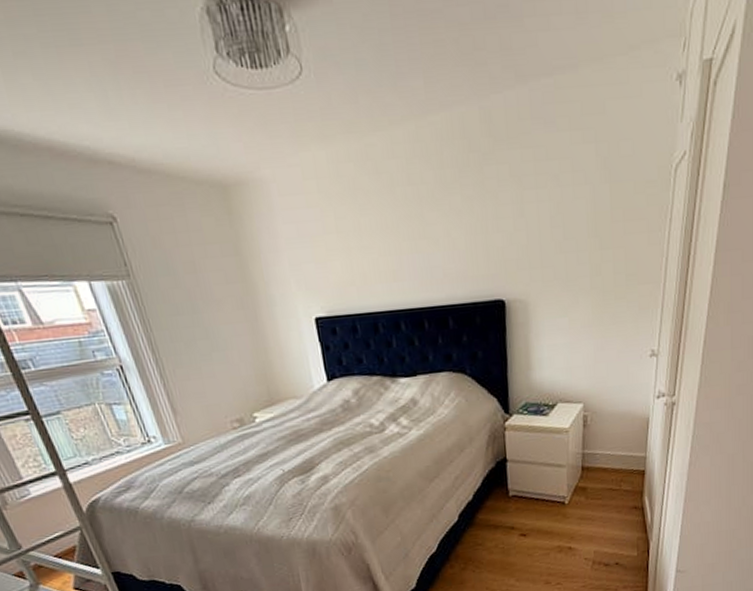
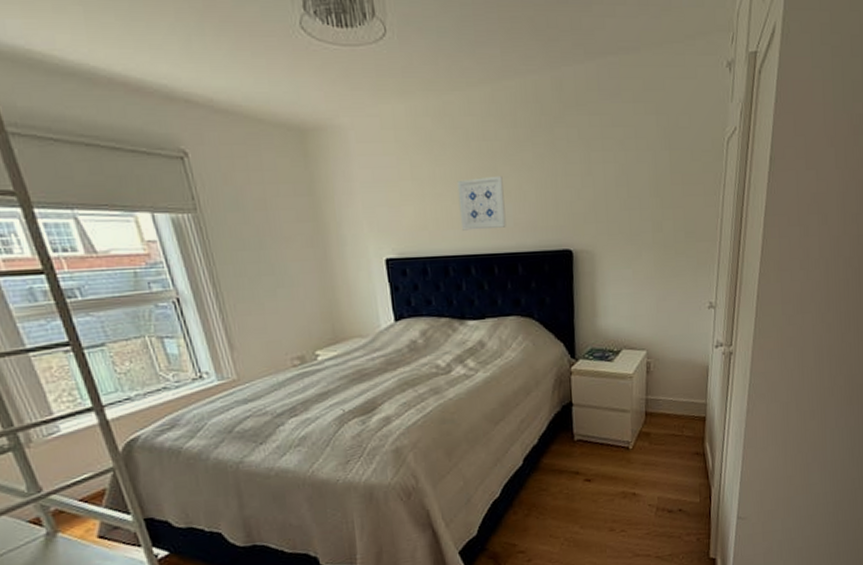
wall art: none [383,223,435,285] -> present [457,175,506,231]

